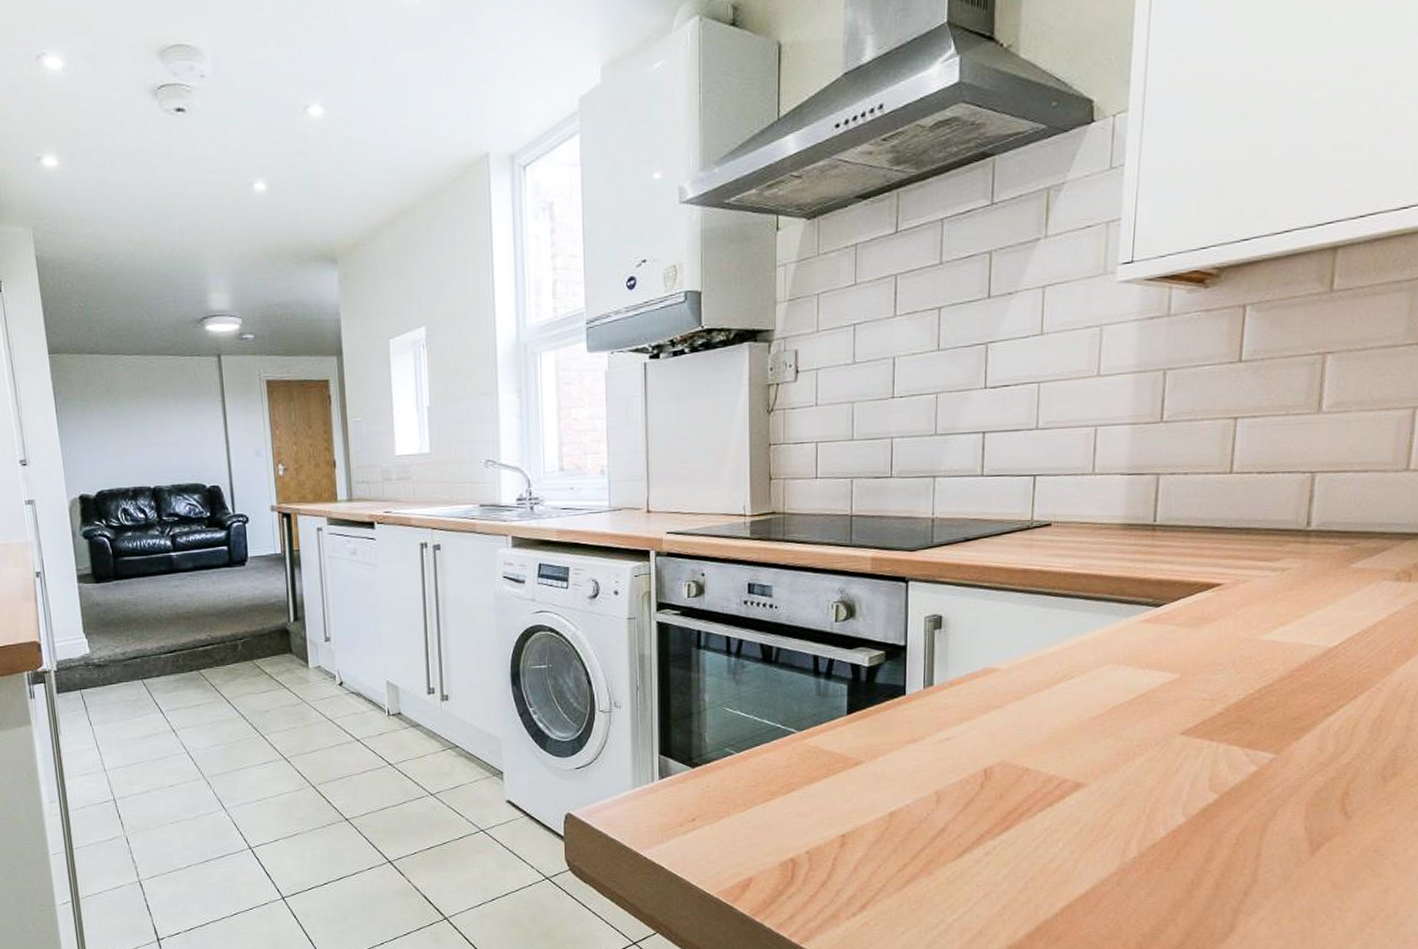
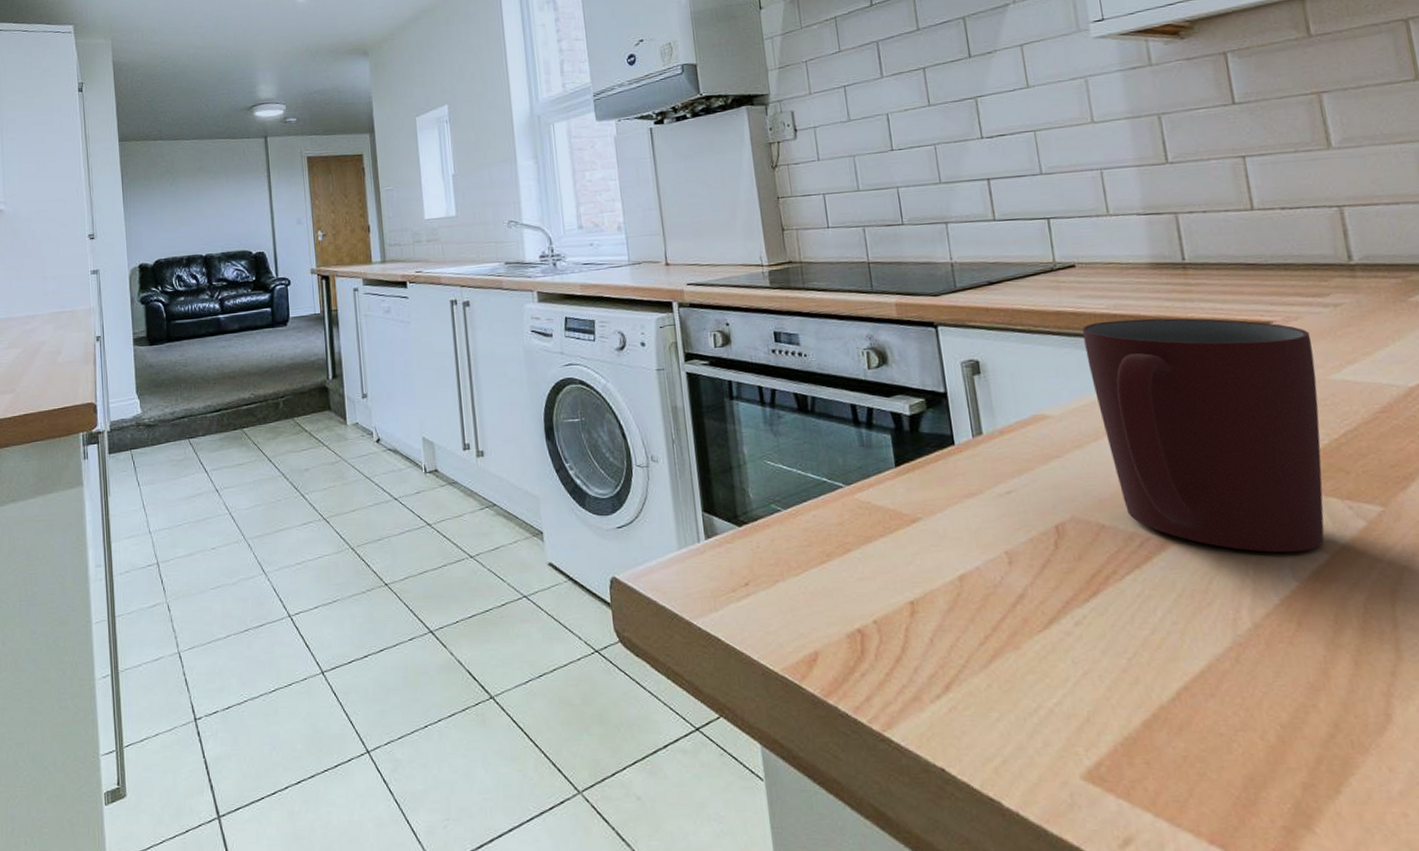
mug: none [1044,578,1254,794] -> present [1082,318,1325,553]

